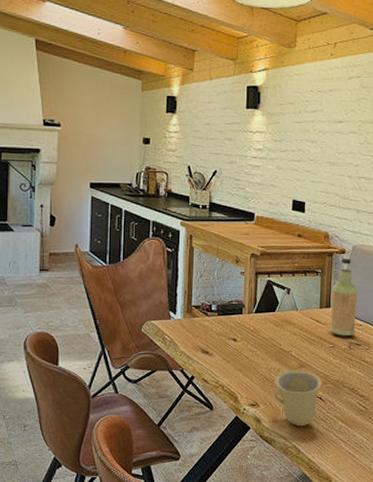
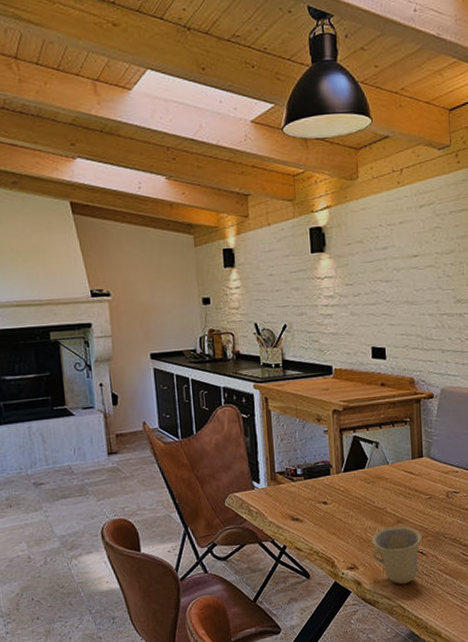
bottle: present [330,258,358,335] -> none [423,402,452,485]

